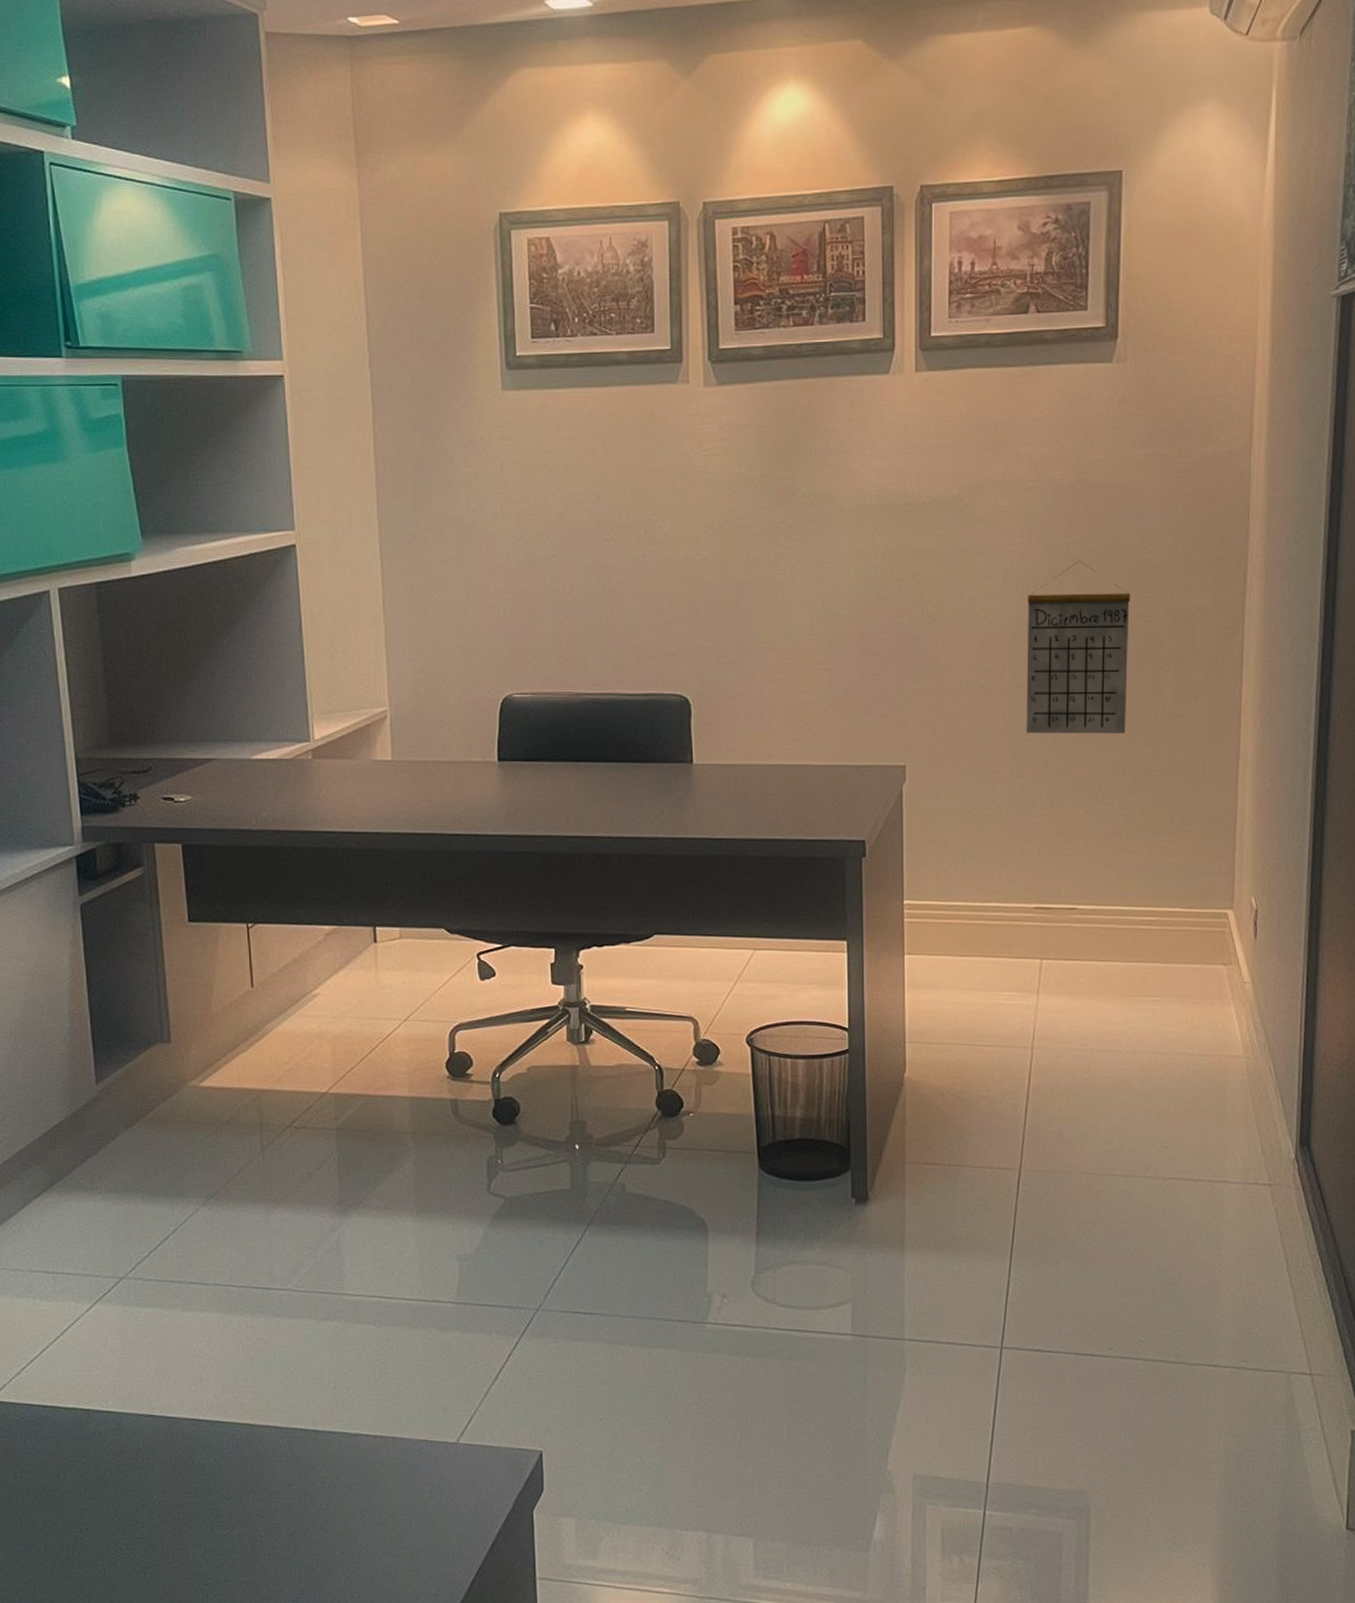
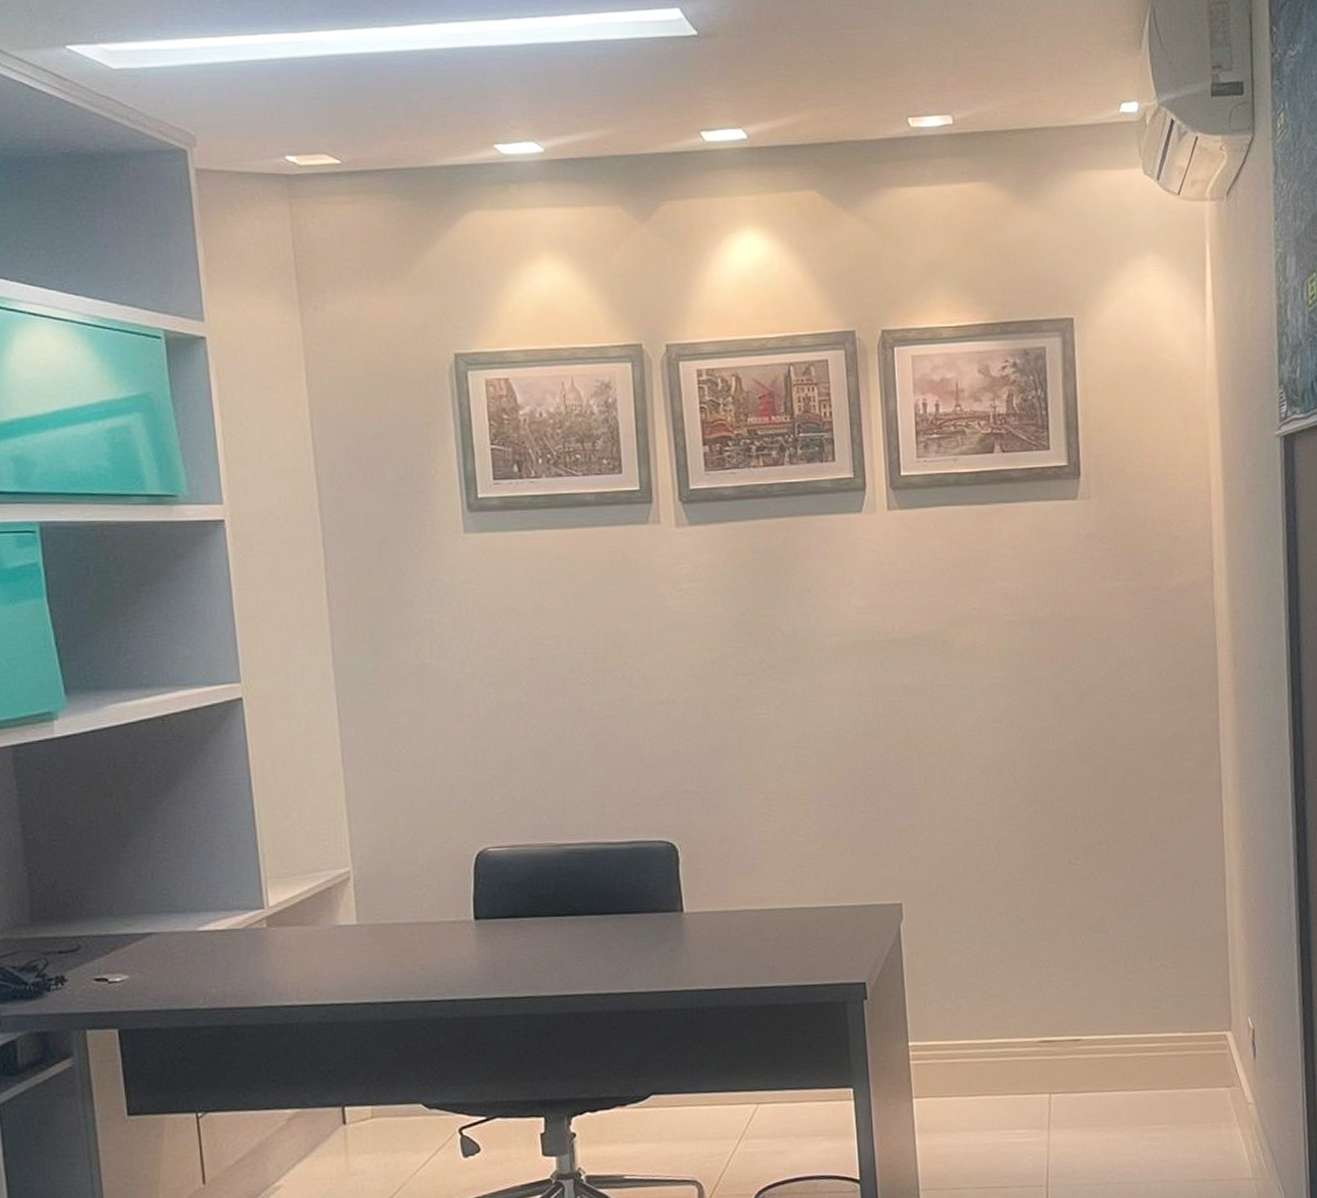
calendar: present [1026,560,1131,734] -> none [1011,691,1116,866]

